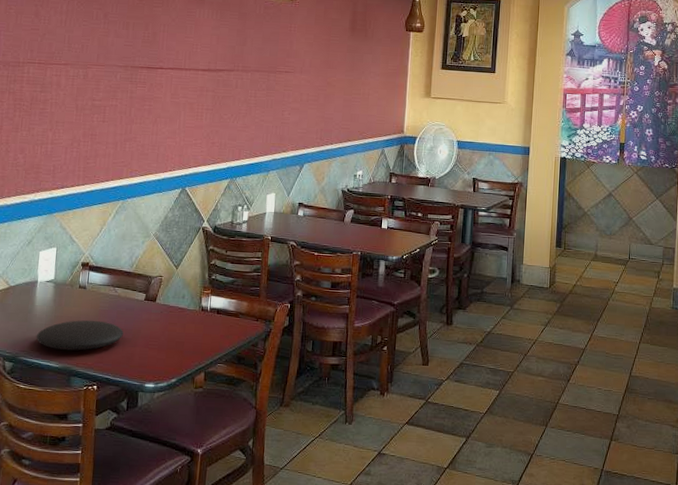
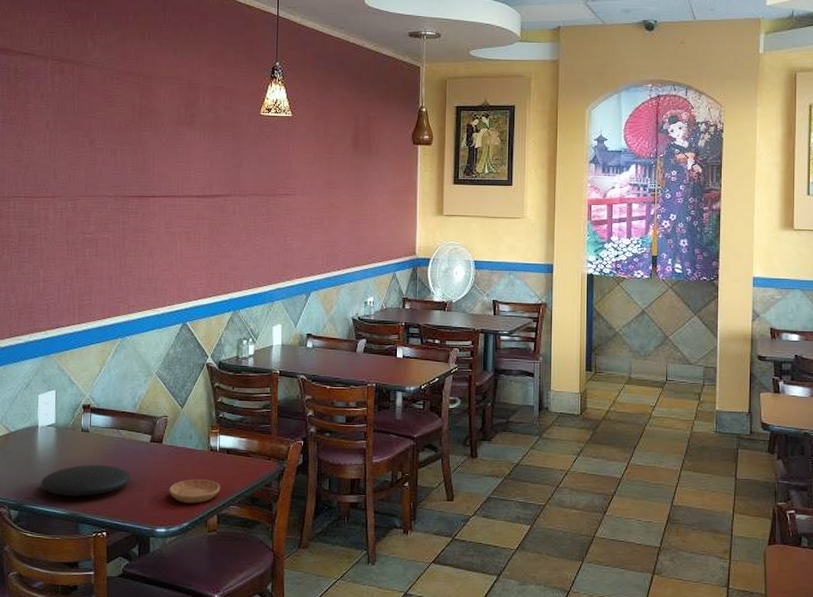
saucer: none [159,337,210,361] -> present [169,479,221,504]

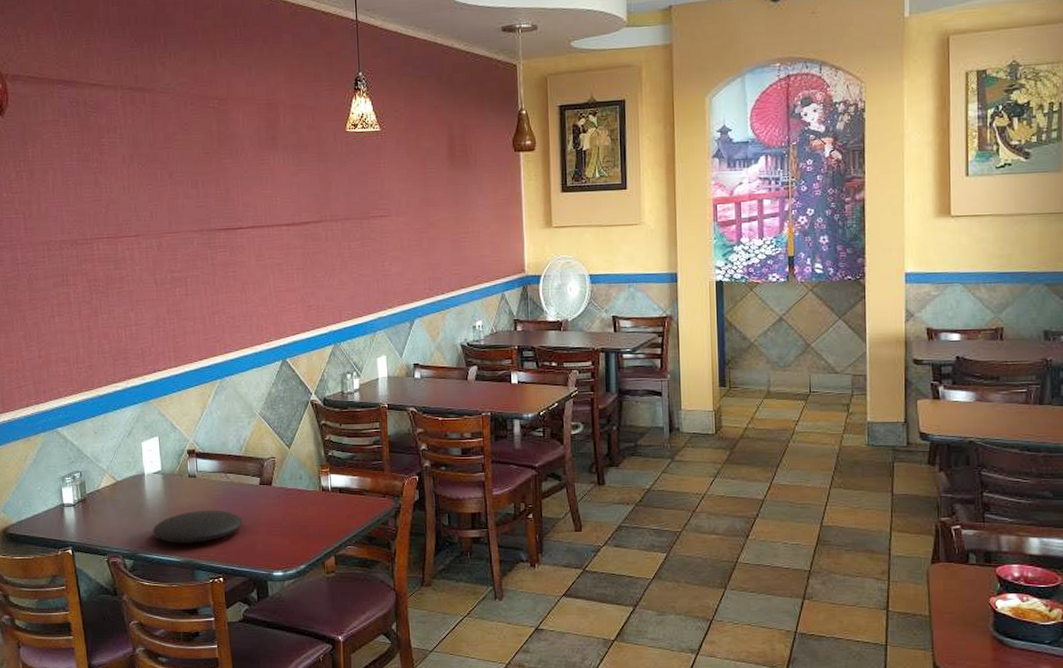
saucer: present [169,479,221,504] -> none [283,520,336,545]

